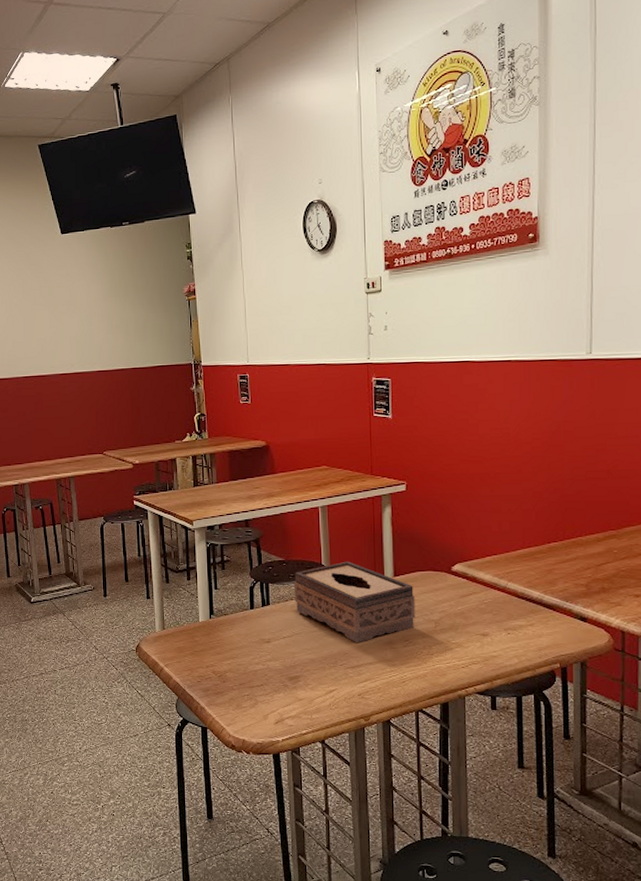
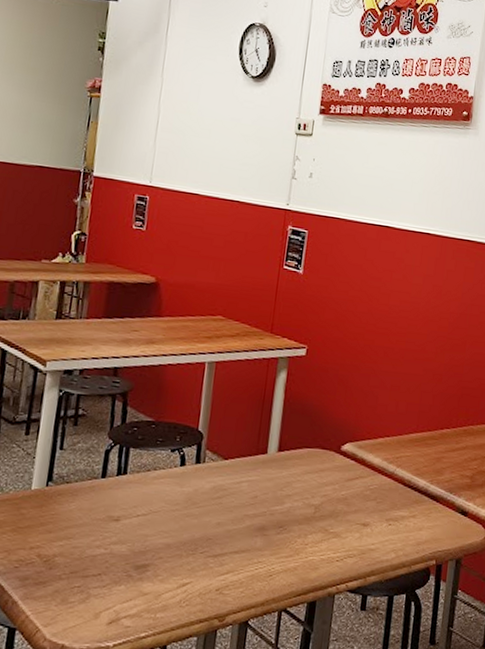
tissue box: present [293,561,415,644] -> none [158,429,298,528]

